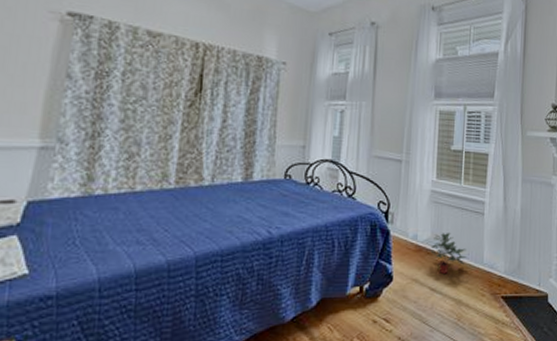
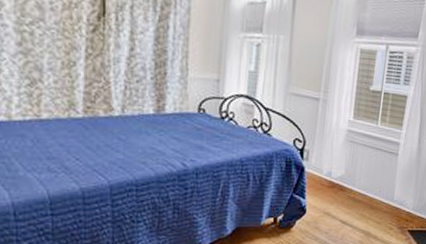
potted plant: present [430,233,467,275] -> none [343,171,378,210]

